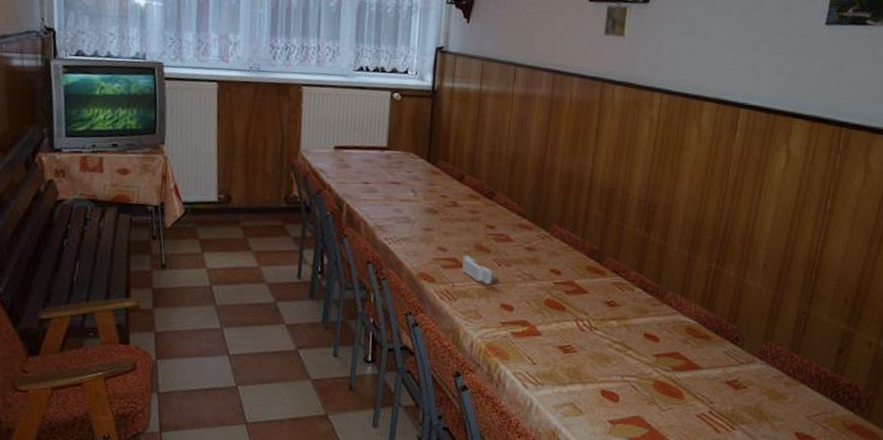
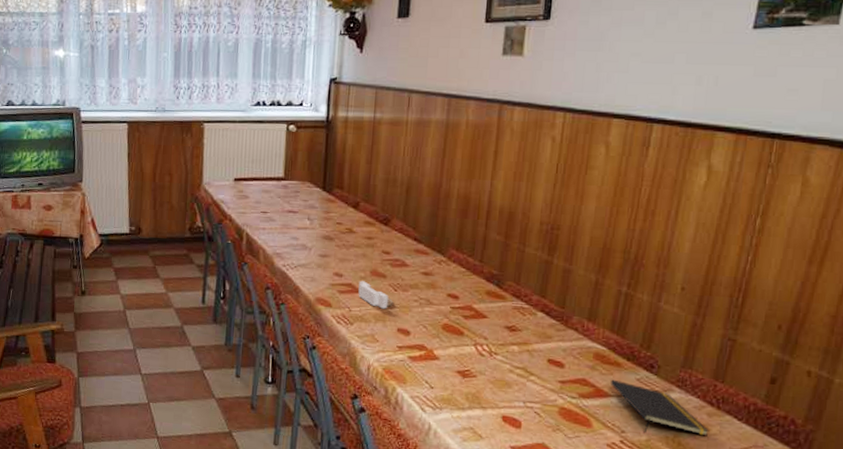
notepad: none [700,352,787,405] -> present [609,379,709,437]

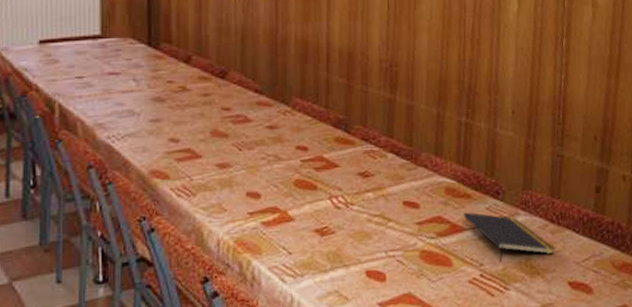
architectural model: present [358,281,394,309] -> none [199,144,239,173]

